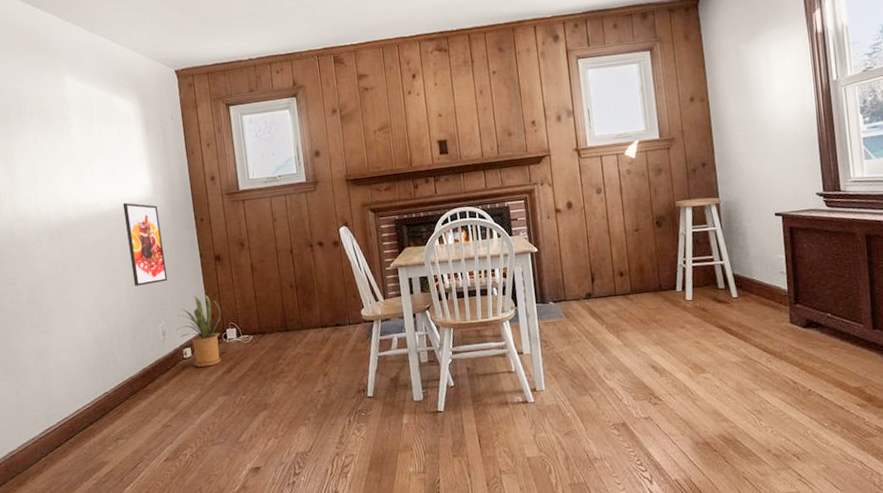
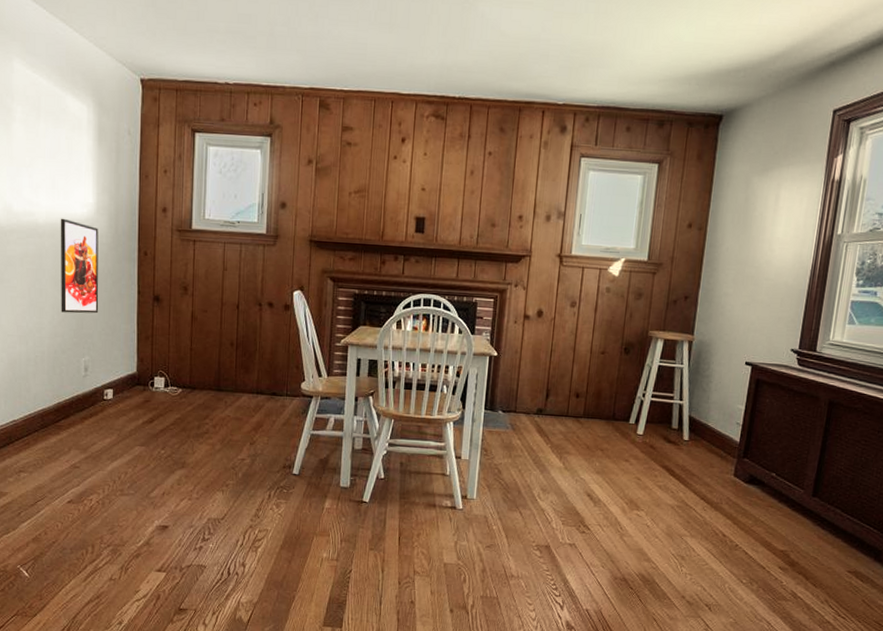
house plant: present [176,293,222,368] -> none [100,334,151,413]

